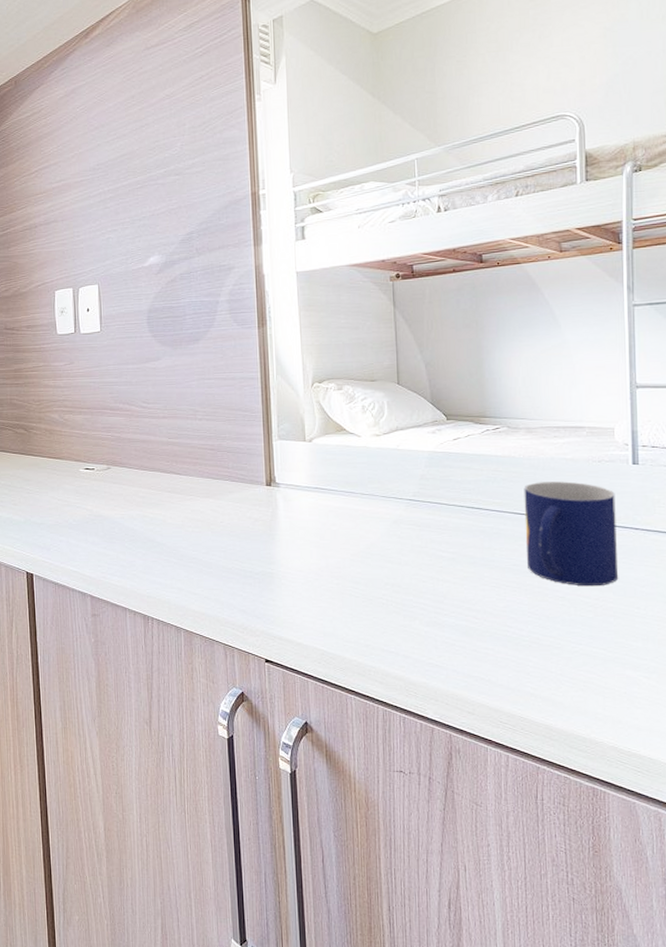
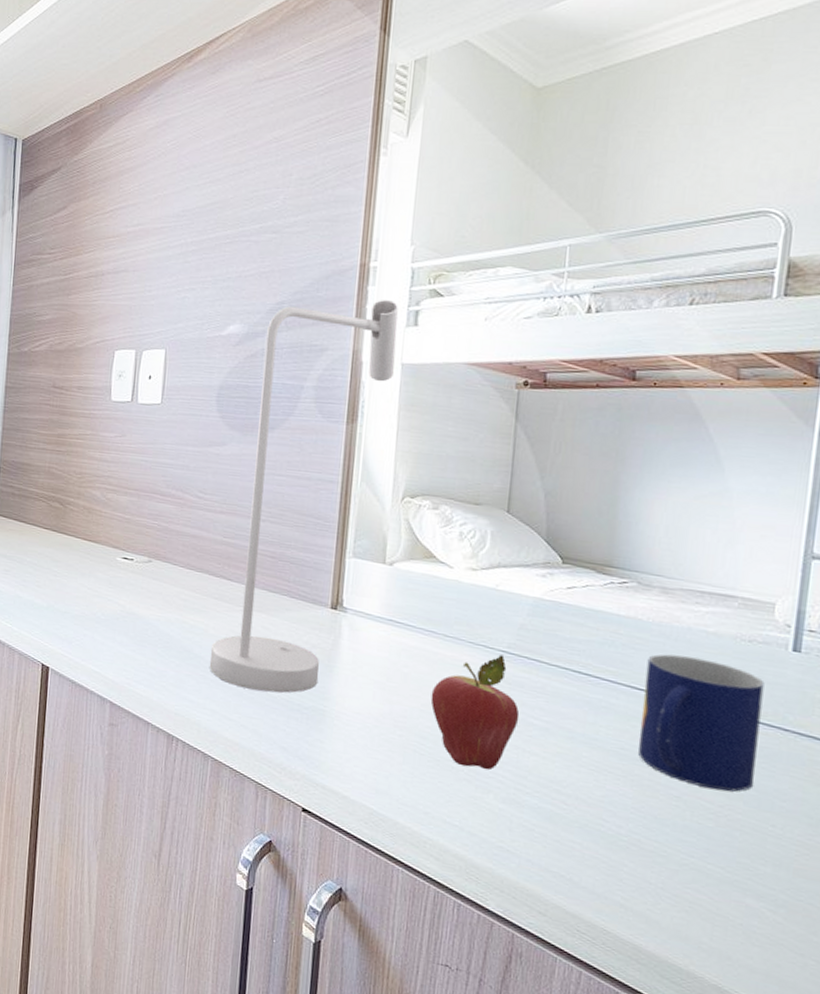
desk lamp: none [170,220,291,565] -> present [209,300,398,693]
fruit: none [357,503,431,601] -> present [430,655,520,770]

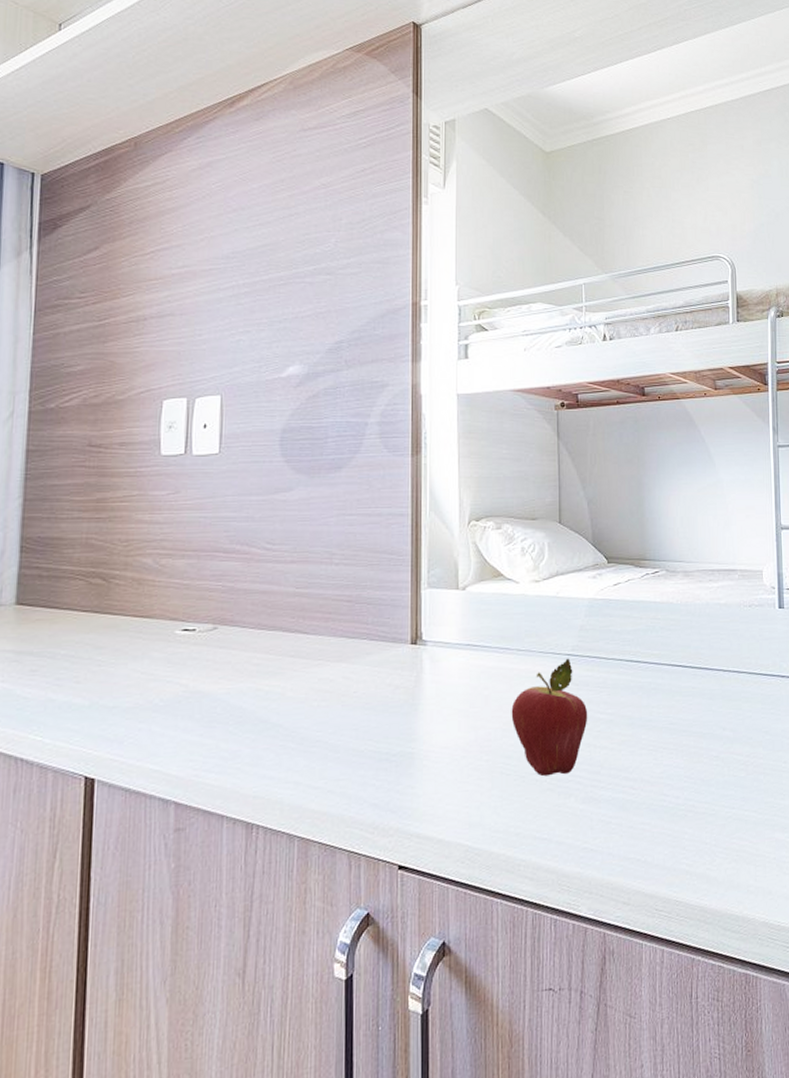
desk lamp: present [209,300,398,693] -> none [289,336,451,749]
mug: present [638,654,765,792] -> none [681,628,767,743]

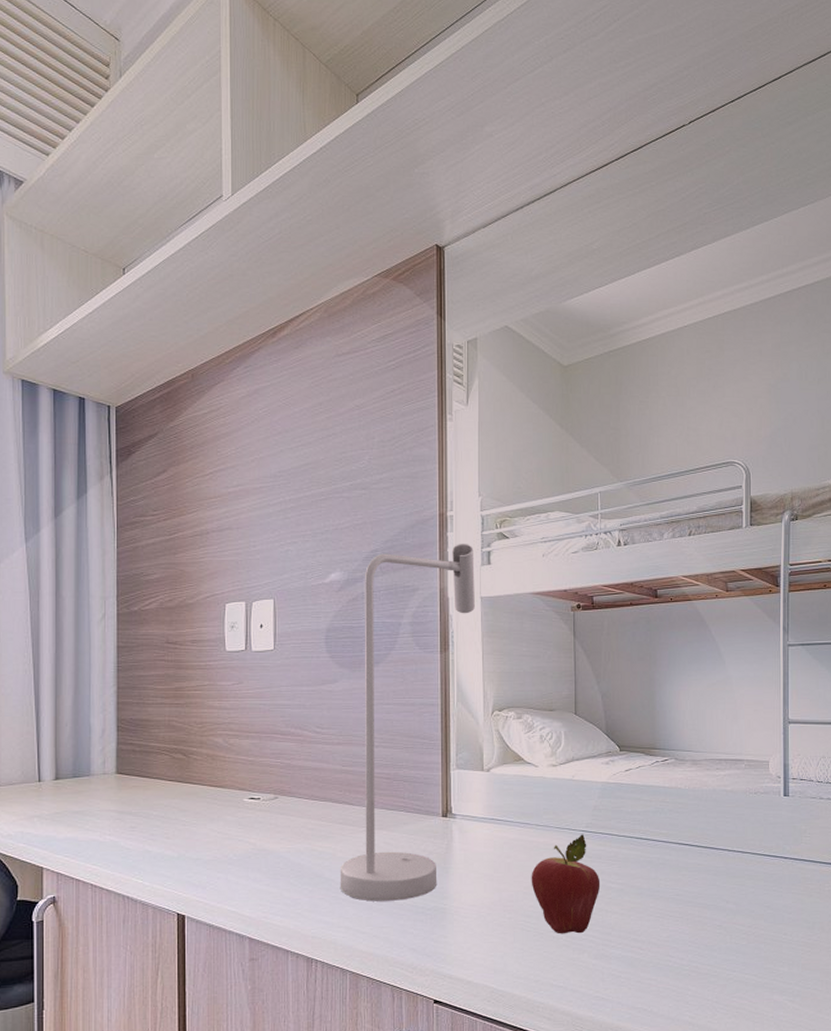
desk lamp: none [289,336,451,749] -> present [340,544,475,901]

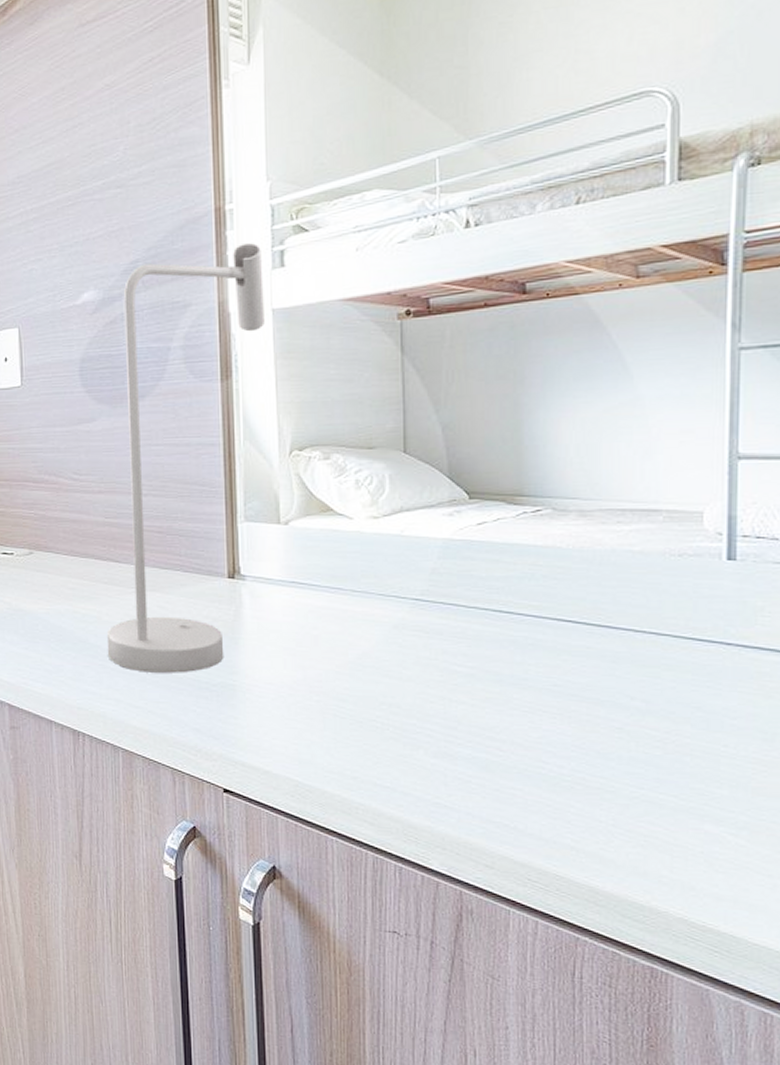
fruit: present [531,834,601,934] -> none [345,603,442,726]

